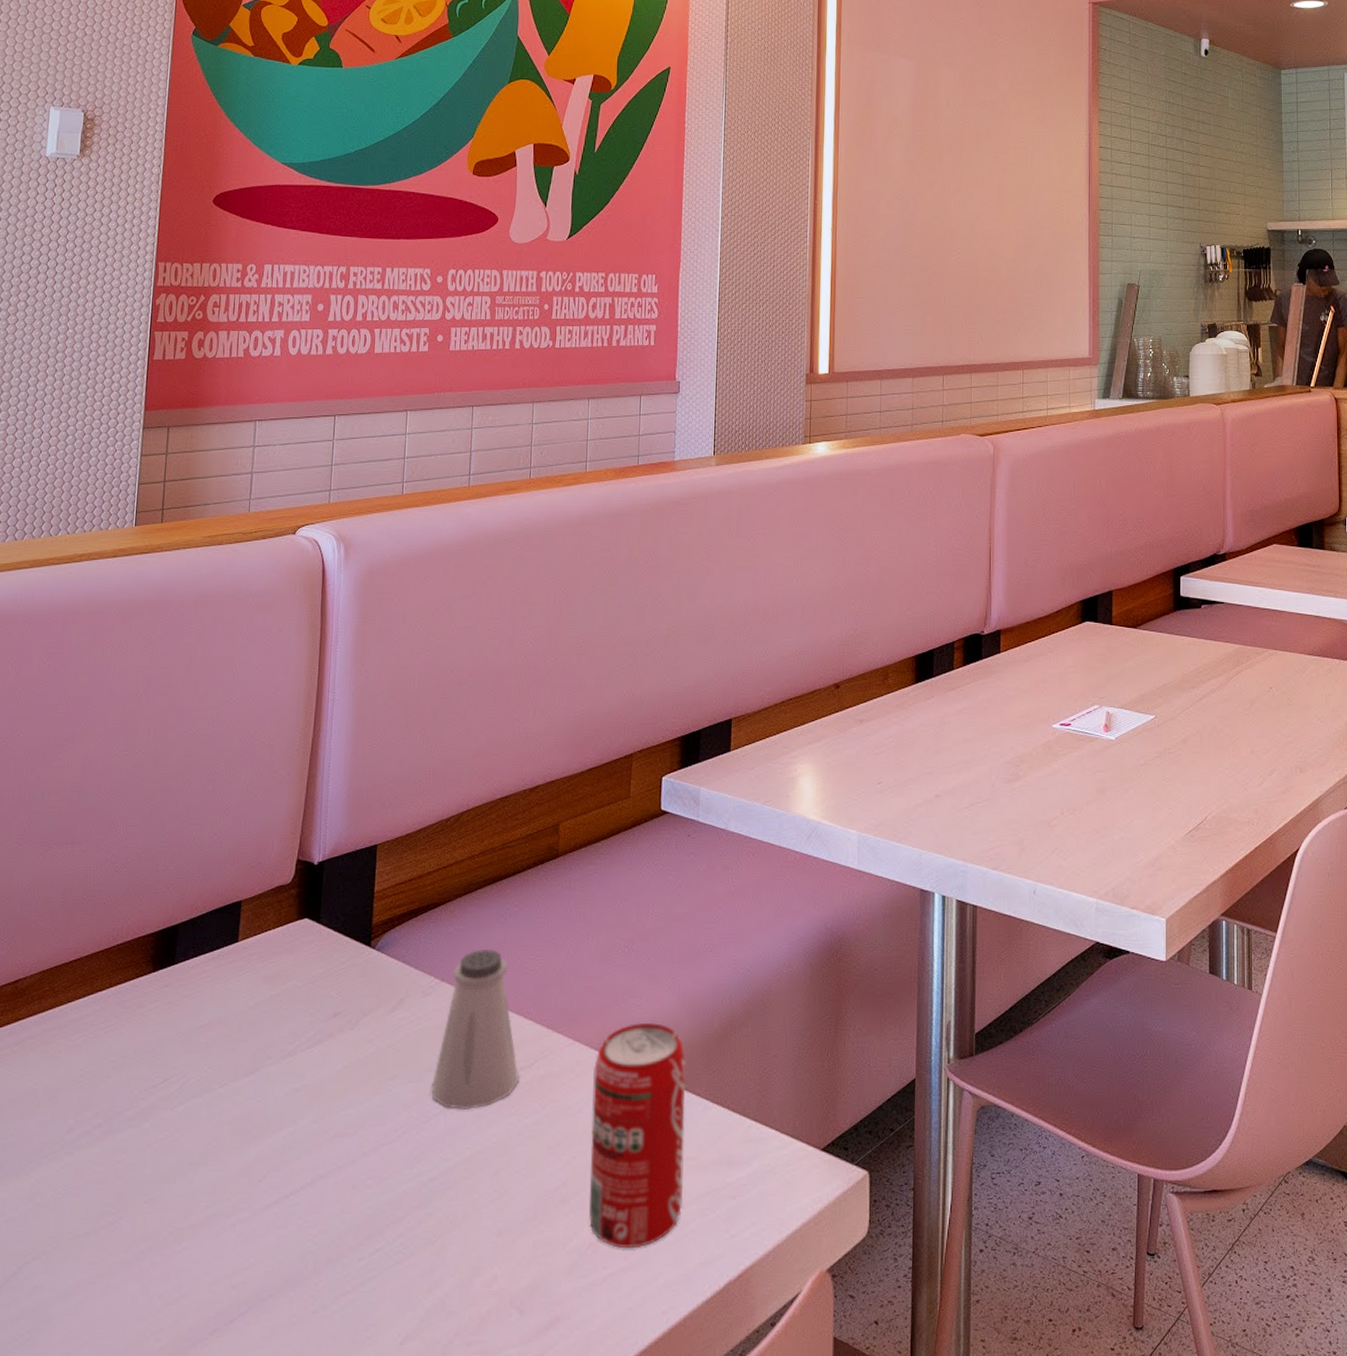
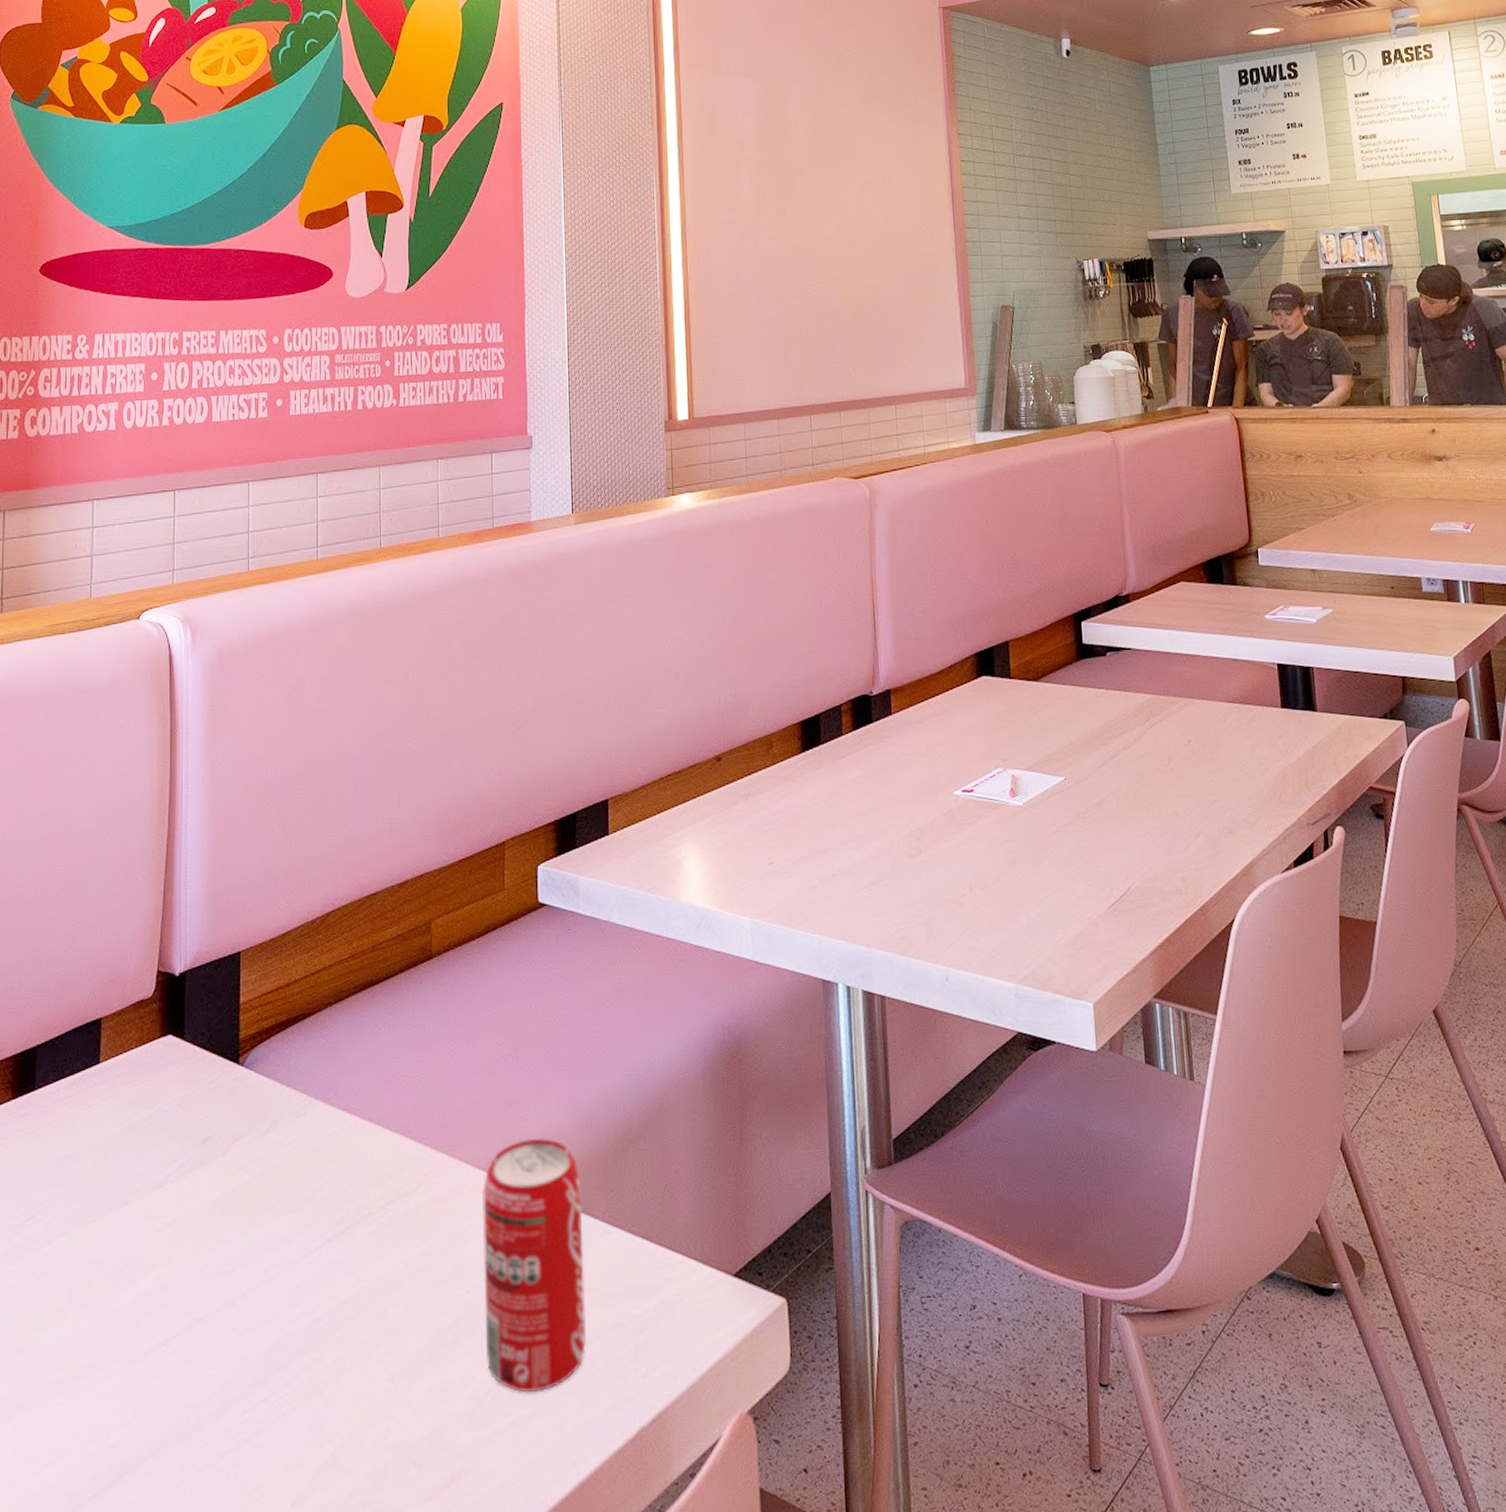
saltshaker: present [431,950,519,1109] -> none [311,1063,404,1241]

